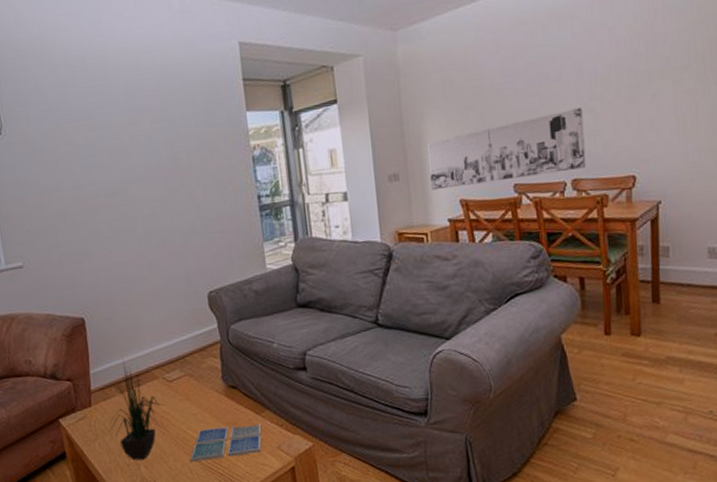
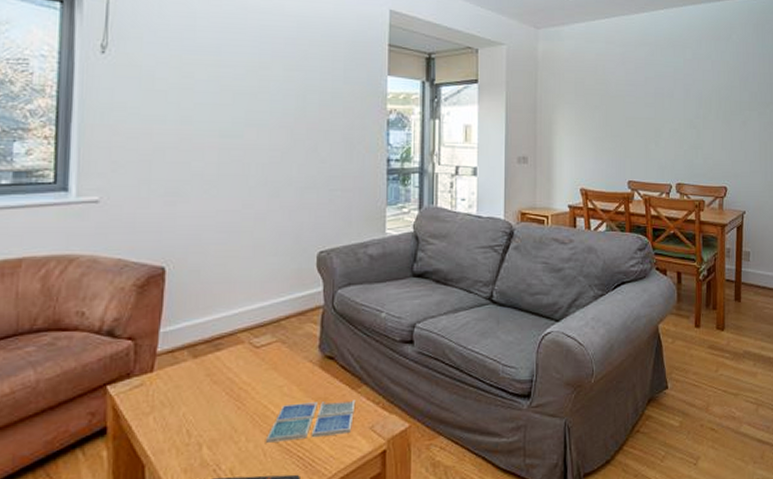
potted plant: present [109,359,163,461] -> none [171,318,244,440]
wall art: present [427,108,586,191] -> none [556,122,689,177]

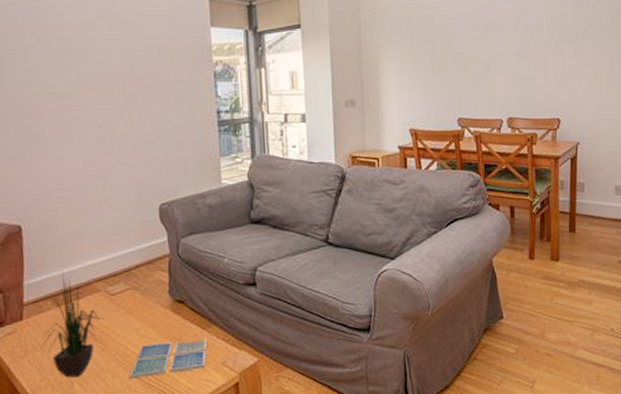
potted plant: none [171,318,244,440] -> present [42,270,104,378]

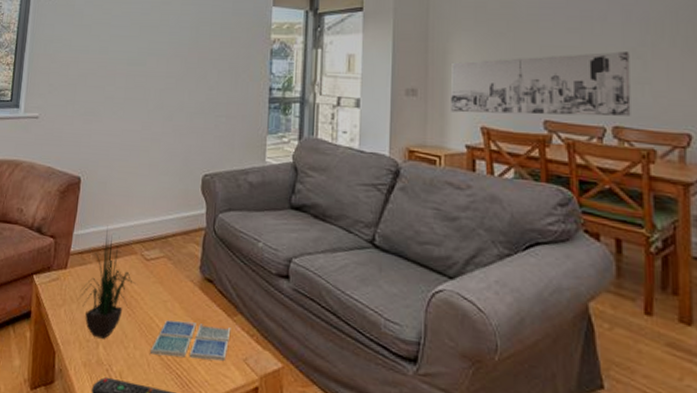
wall art: none [383,54,520,119] -> present [451,51,631,116]

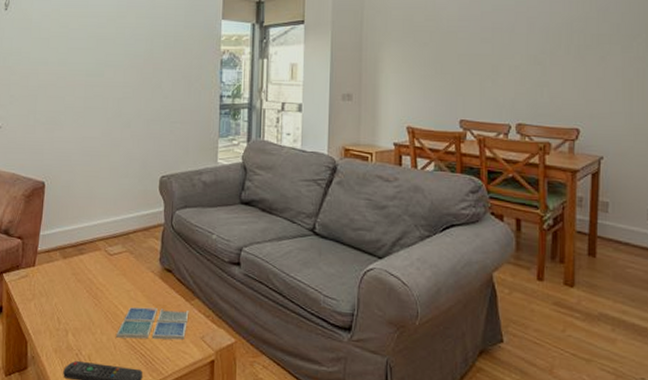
potted plant: present [78,226,136,339] -> none [47,226,101,327]
wall art: present [451,51,631,116] -> none [381,58,532,115]

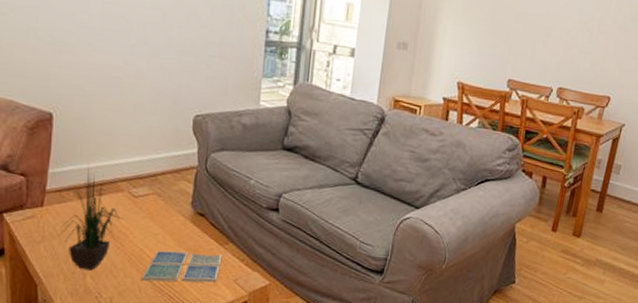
potted plant: none [47,226,101,327] -> present [59,164,124,270]

